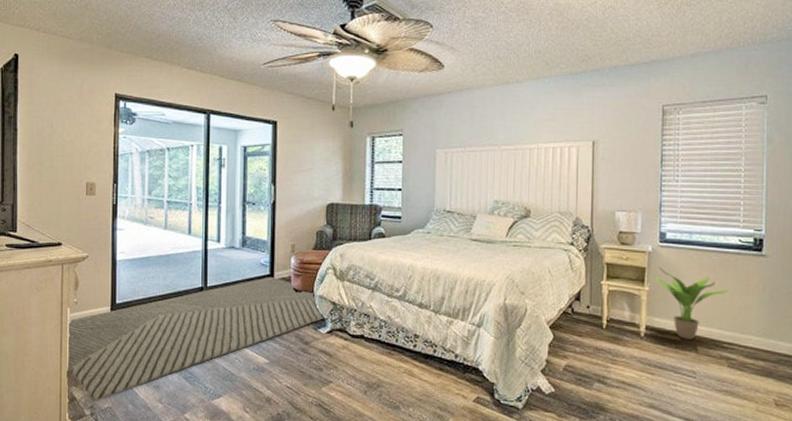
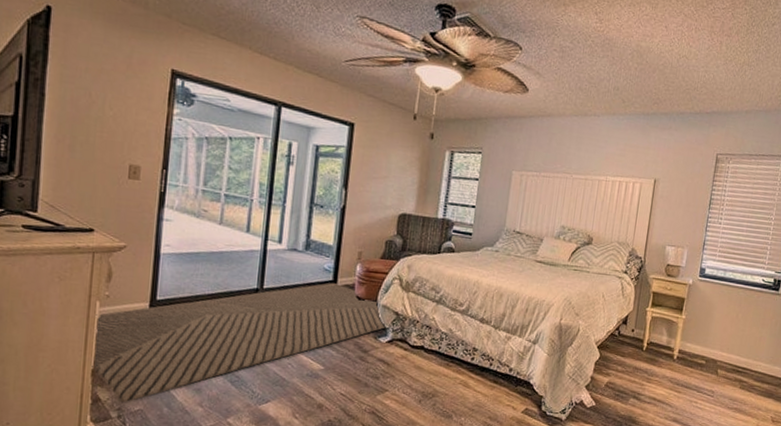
potted plant: present [654,267,729,340] -> none [690,298,749,364]

